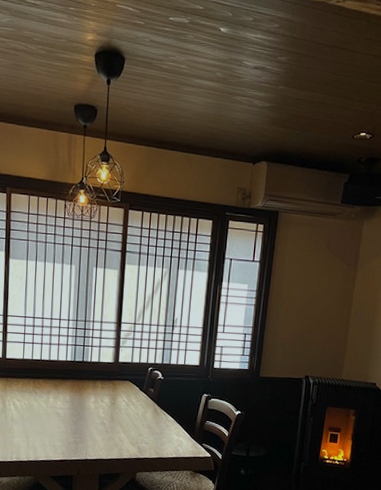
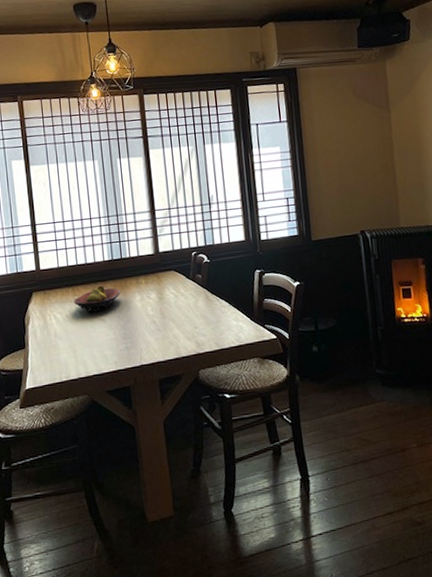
fruit bowl: none [33,382,78,406] -> present [74,285,121,313]

